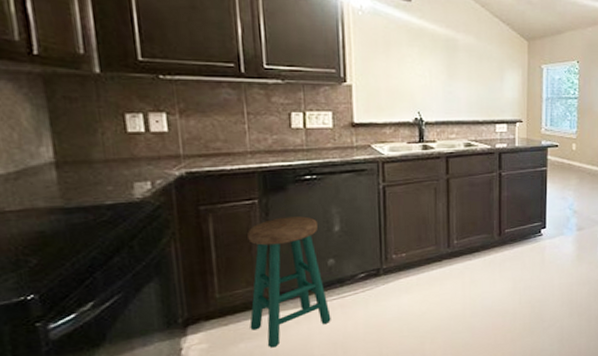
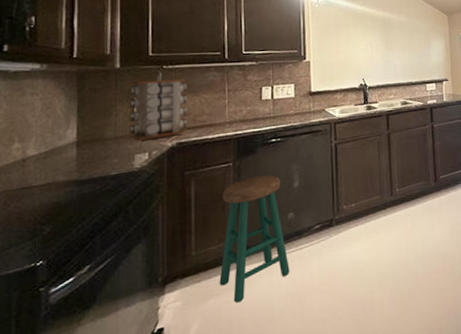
spice rack: none [117,80,198,167] -> present [129,70,188,141]

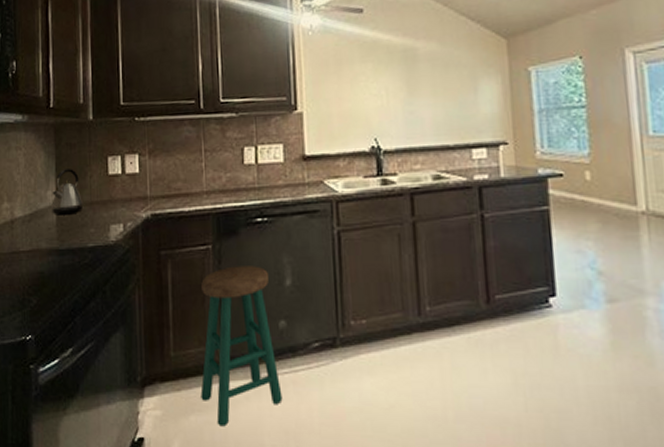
kettle: none [70,110,108,151] -> present [50,169,84,215]
spice rack: present [129,70,188,141] -> none [102,123,162,209]

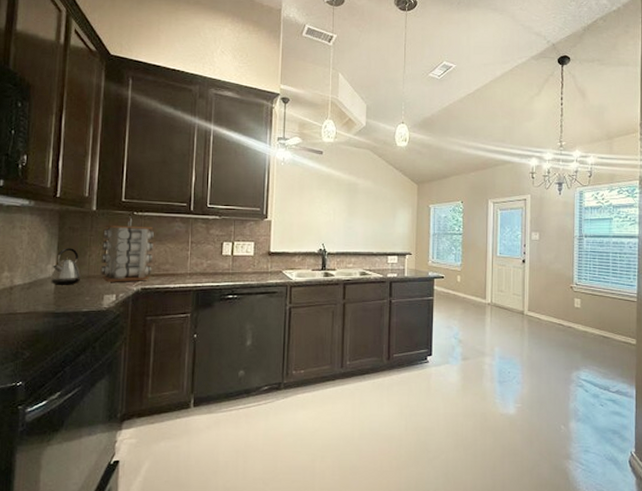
spice rack: none [102,123,162,209] -> present [100,216,154,282]
stool: present [200,266,283,427] -> none [171,330,237,449]

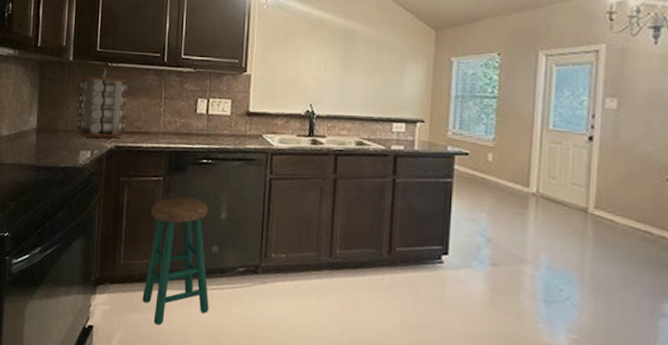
kettle: present [50,248,82,285] -> none [32,100,60,139]
stool: none [171,330,237,449] -> present [142,197,209,325]

